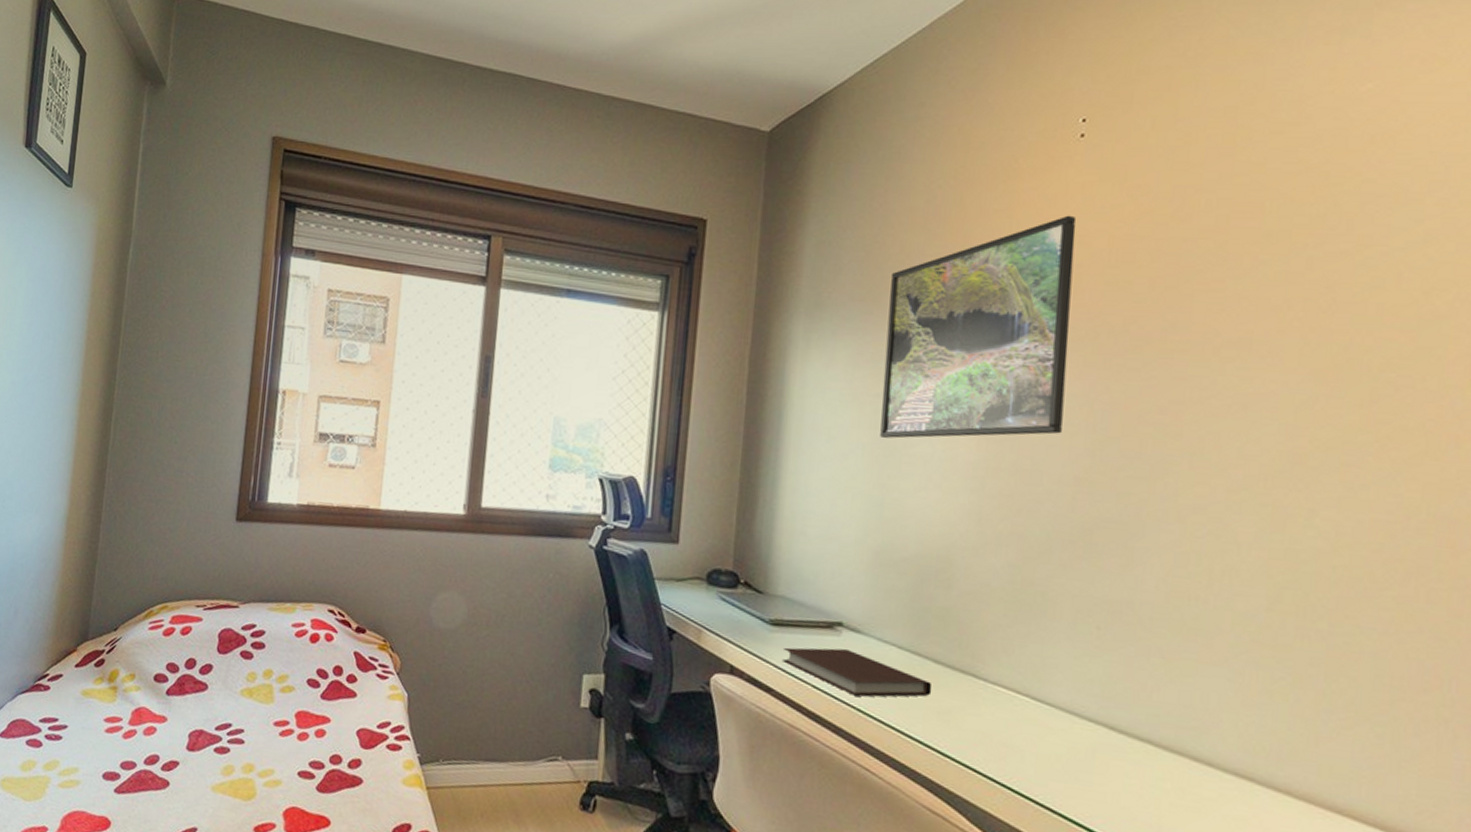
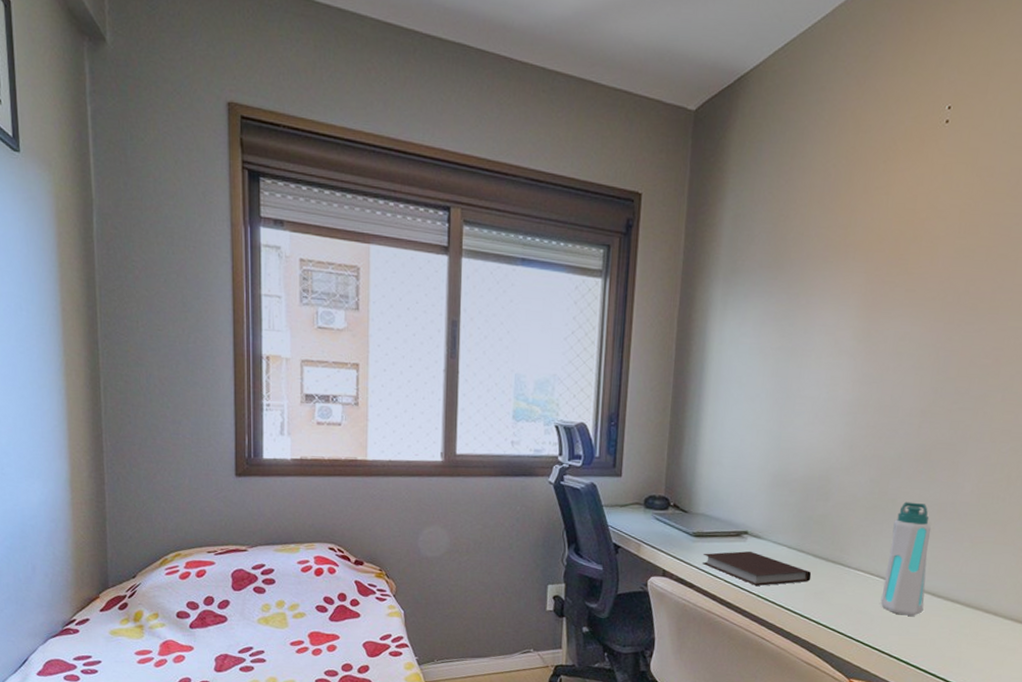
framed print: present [880,215,1077,439] -> none [780,192,938,384]
water bottle: none [1033,596,1102,757] -> present [880,501,932,616]

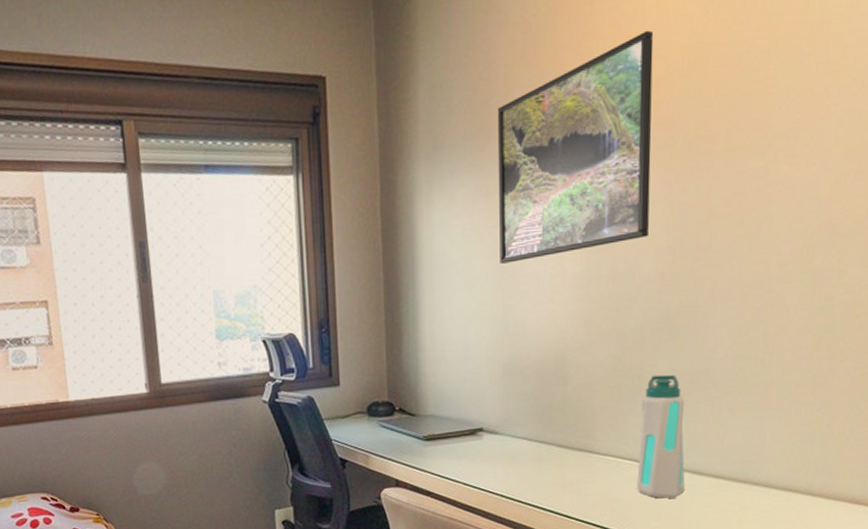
notebook: present [703,551,812,586] -> none [438,448,558,485]
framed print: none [780,192,938,384] -> present [498,30,654,264]

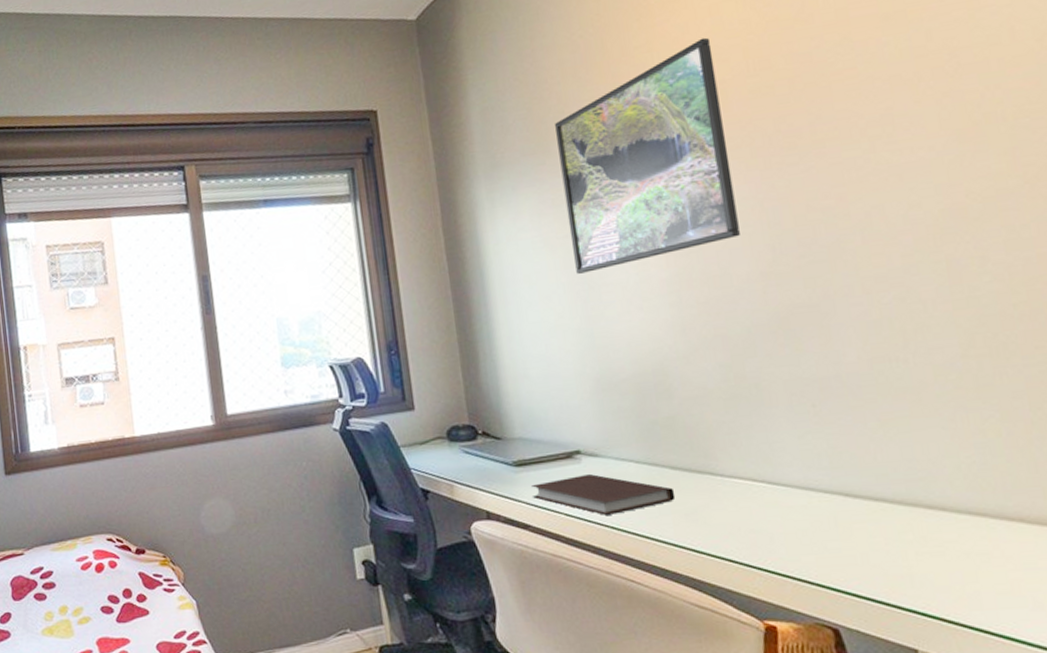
notebook: none [438,448,558,485] -> present [532,473,676,515]
water bottle: present [636,374,685,499] -> none [765,382,839,528]

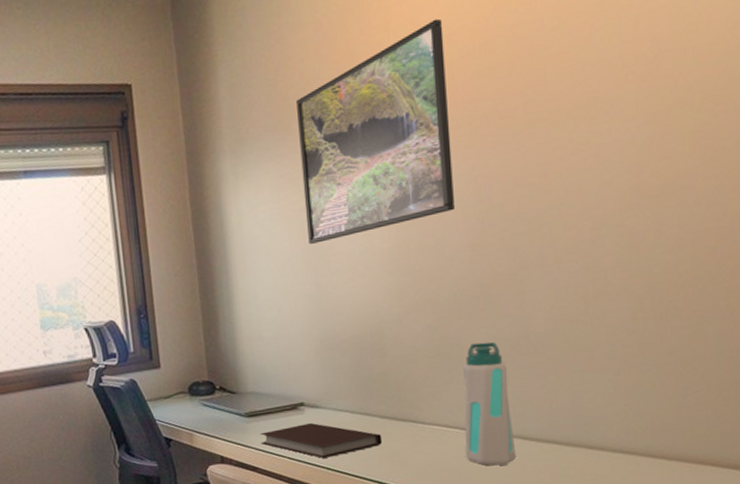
water bottle: none [765,382,839,528] -> present [463,342,516,466]

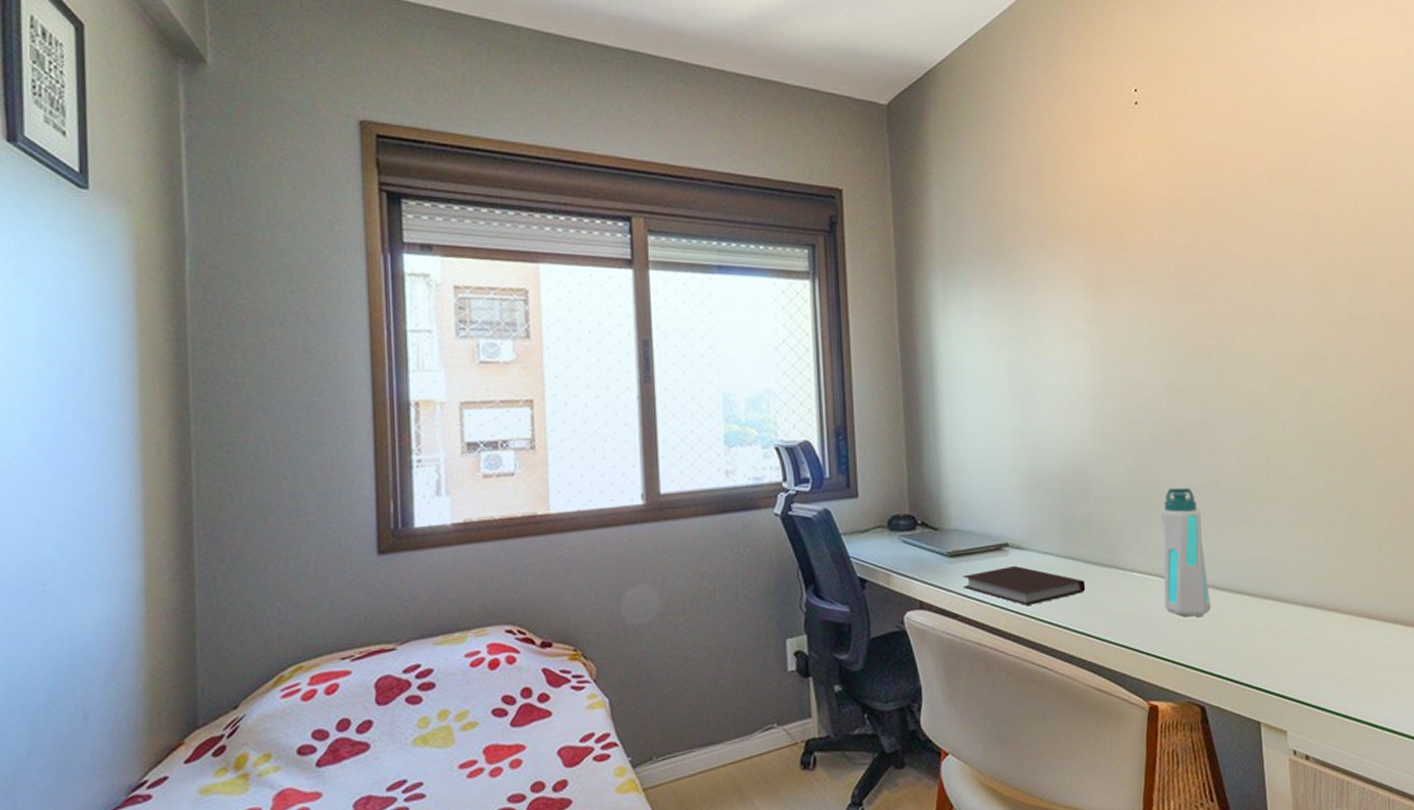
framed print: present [296,18,455,244] -> none [1007,170,1153,374]

